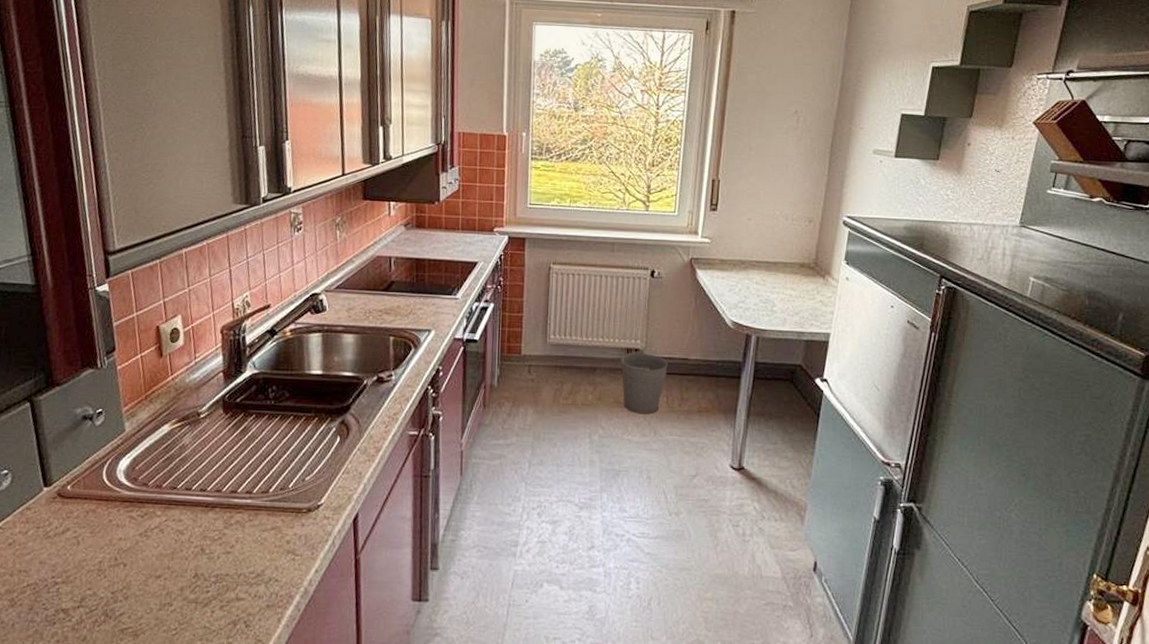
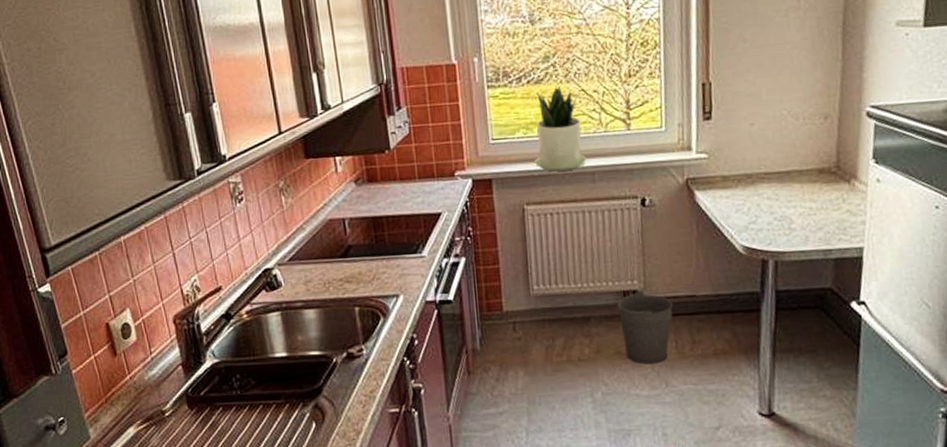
planter: none [564,166,609,239] -> present [535,85,587,172]

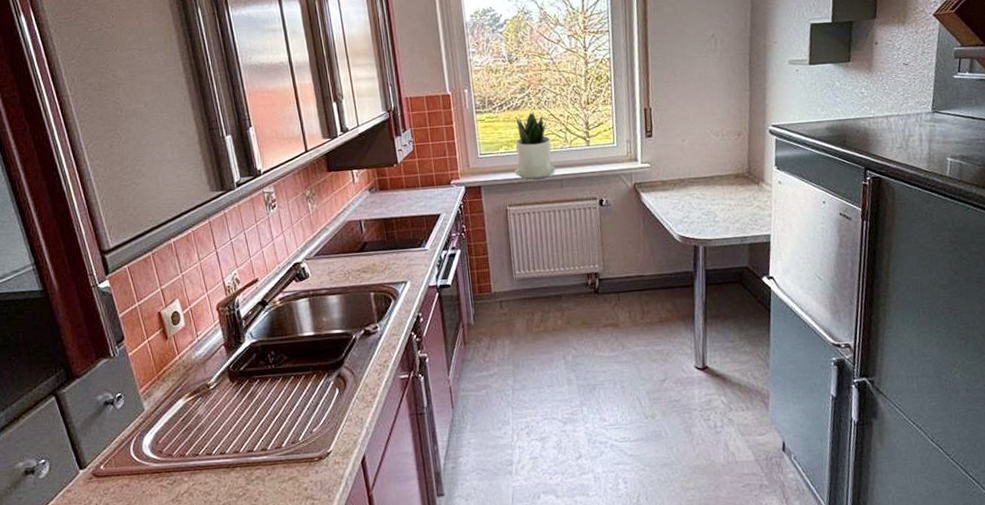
bucket: present [617,291,673,365] -> none [583,273,627,332]

